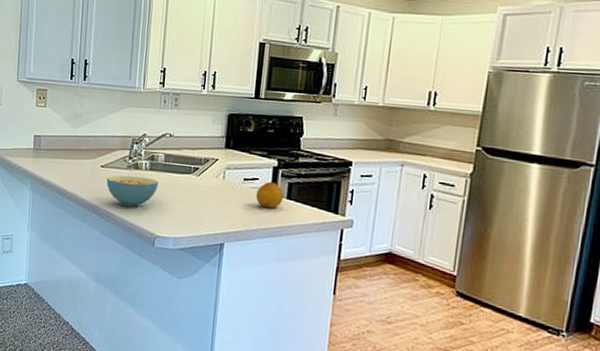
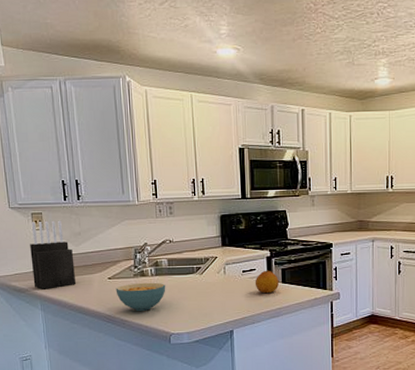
knife block: none [27,98,71,169] -> present [30,220,77,289]

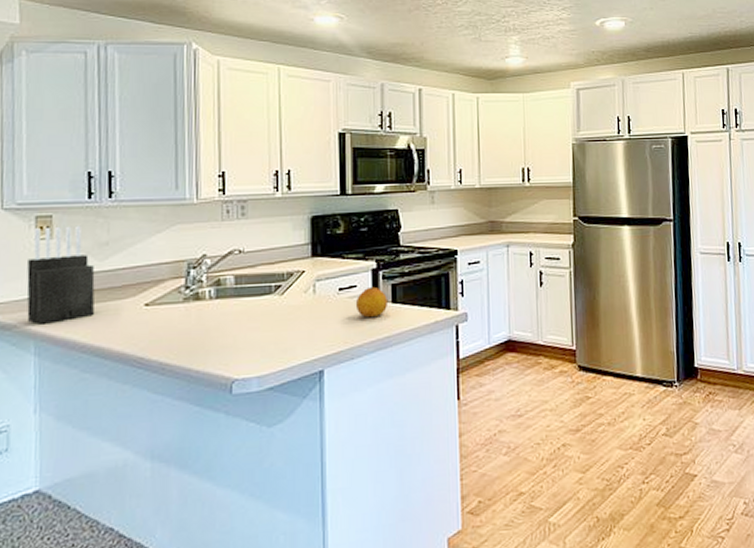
cereal bowl: present [115,282,166,311] -> none [154,308,230,350]

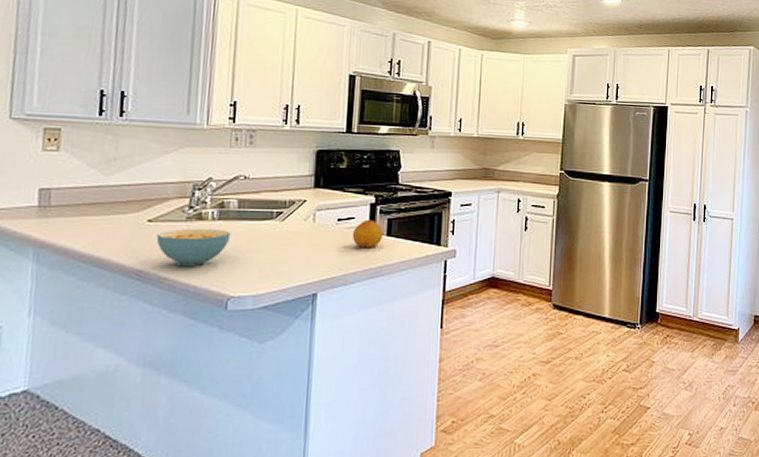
knife block: present [26,225,95,324] -> none [27,139,100,232]
cereal bowl: none [154,308,230,350] -> present [156,228,231,265]

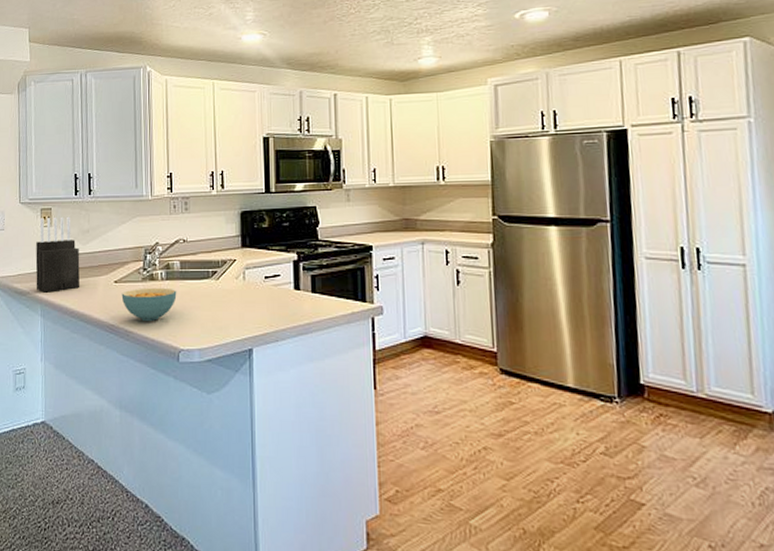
knife block: none [27,139,100,232] -> present [35,216,80,293]
fruit: present [352,219,383,248] -> none [279,276,307,305]

